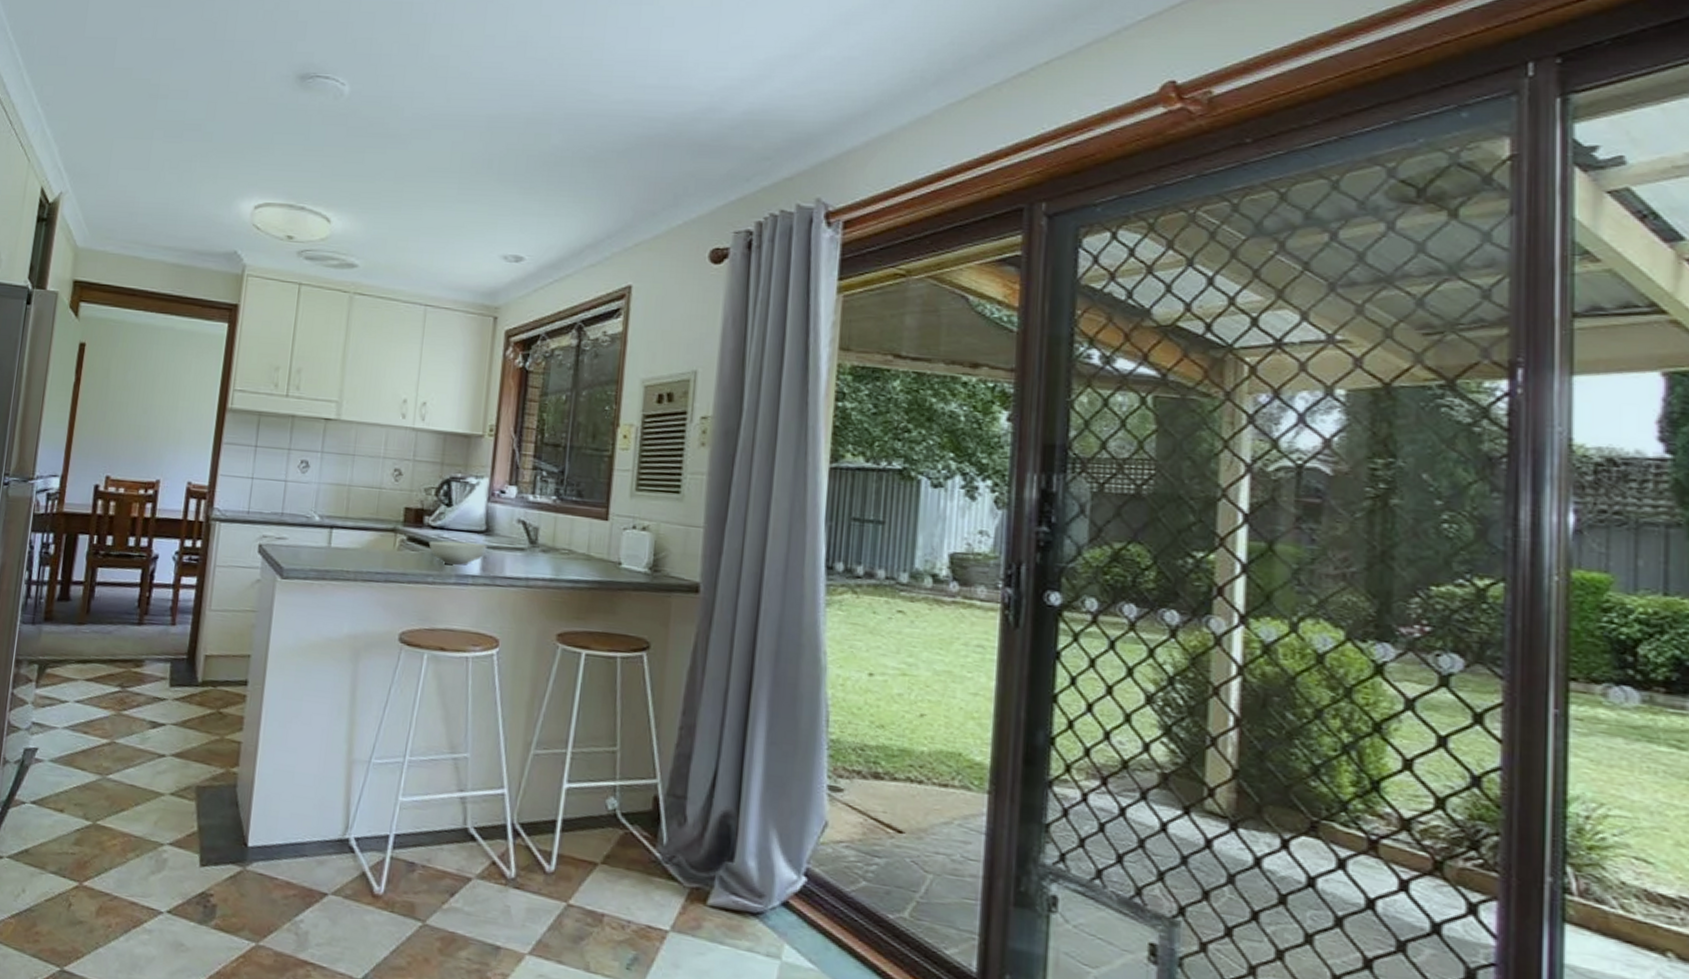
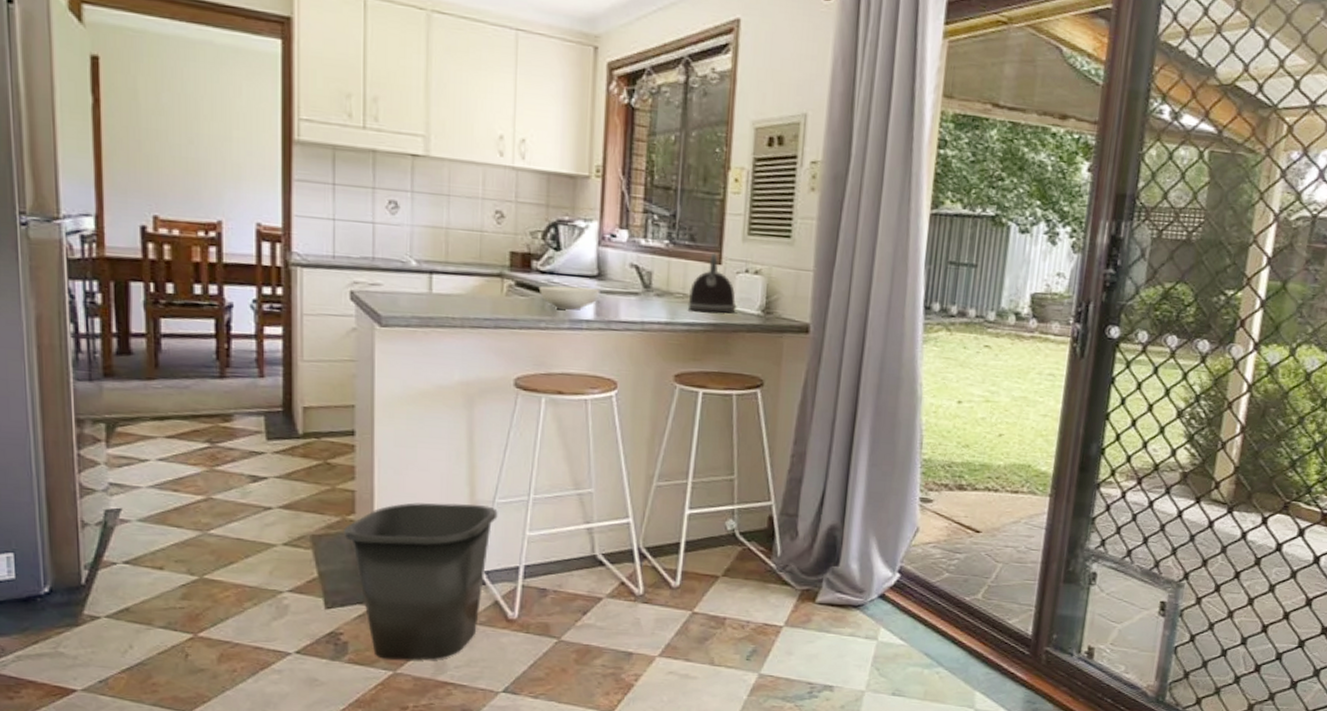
waste bin: none [226,758,373,934] -> present [344,502,498,660]
kettle: none [573,508,623,572] -> present [688,252,737,314]

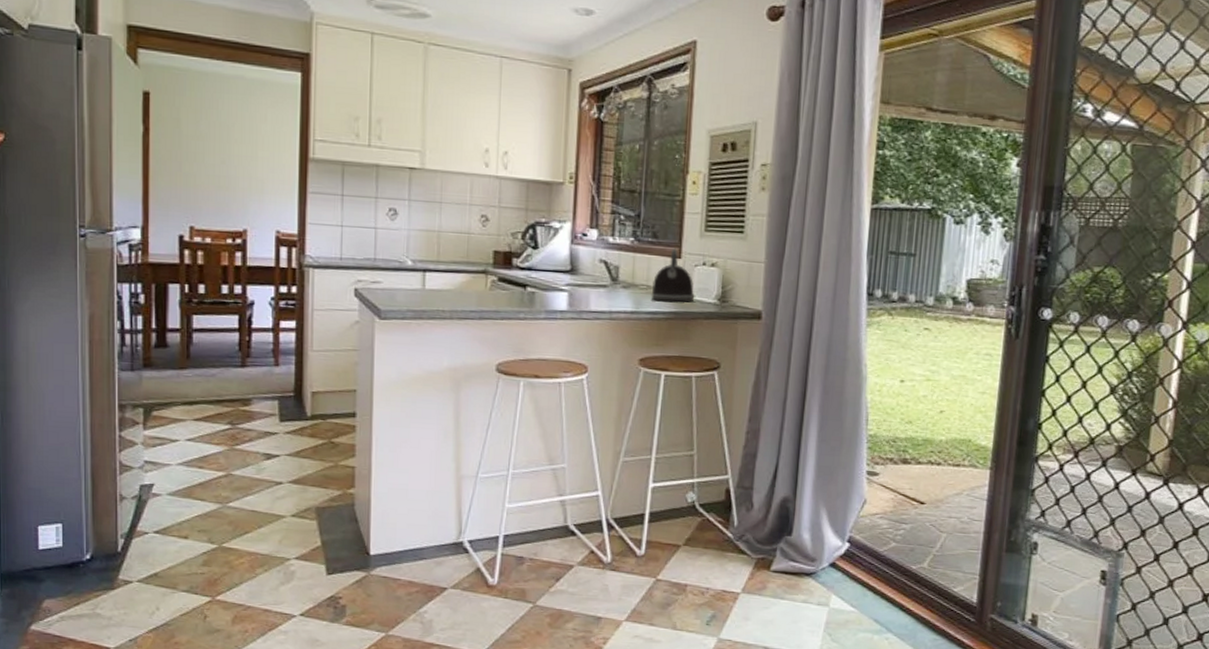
waste bin: present [344,502,498,660] -> none [344,477,481,623]
bowl: present [538,286,601,310] -> none [518,280,573,302]

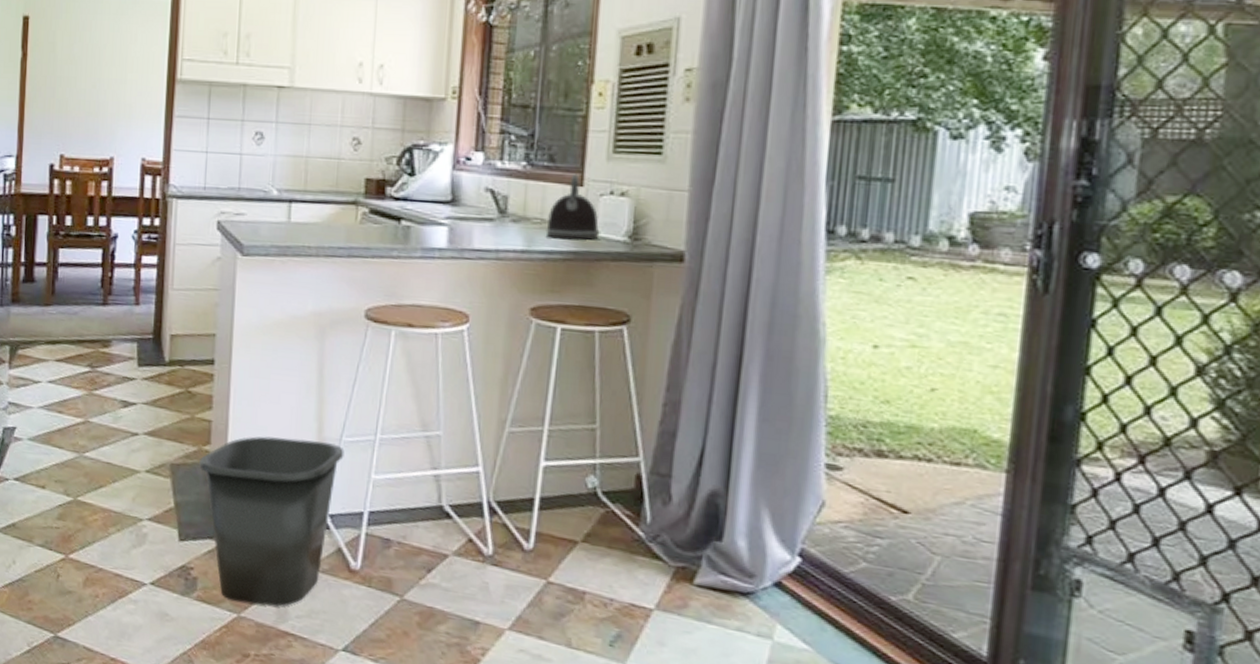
waste bin: none [344,477,481,623] -> present [199,436,344,606]

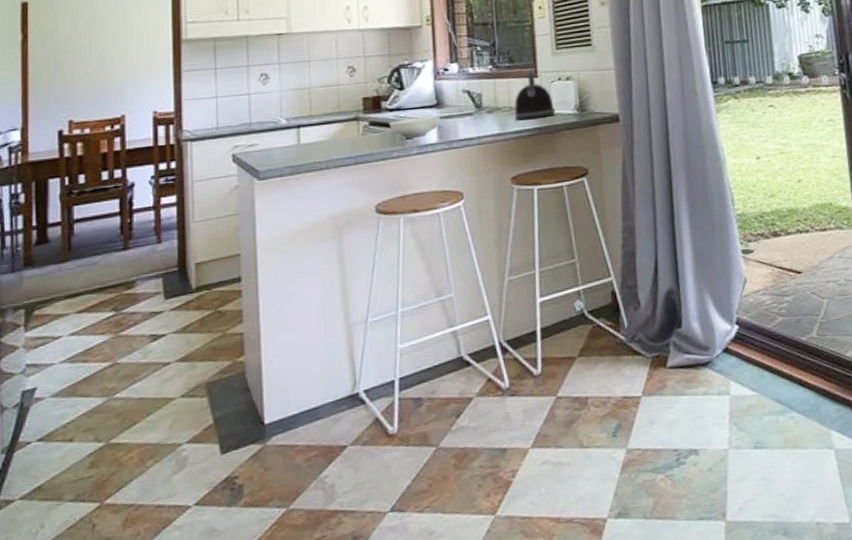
waste bin: present [199,436,344,606] -> none [235,326,371,496]
bowl: none [392,212,454,238] -> present [388,116,441,138]

